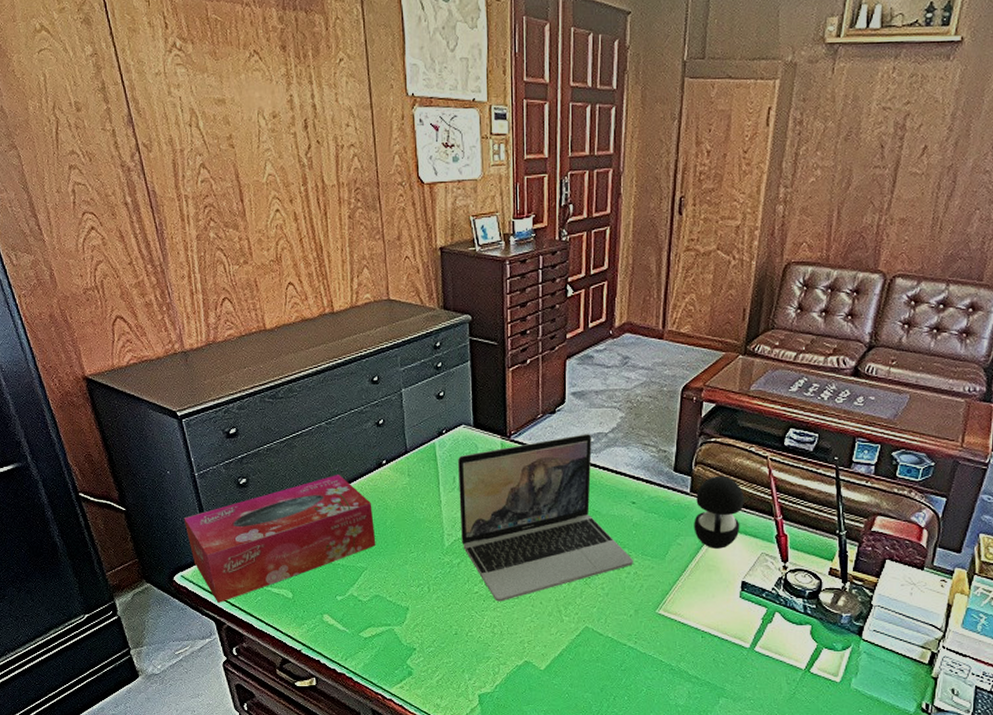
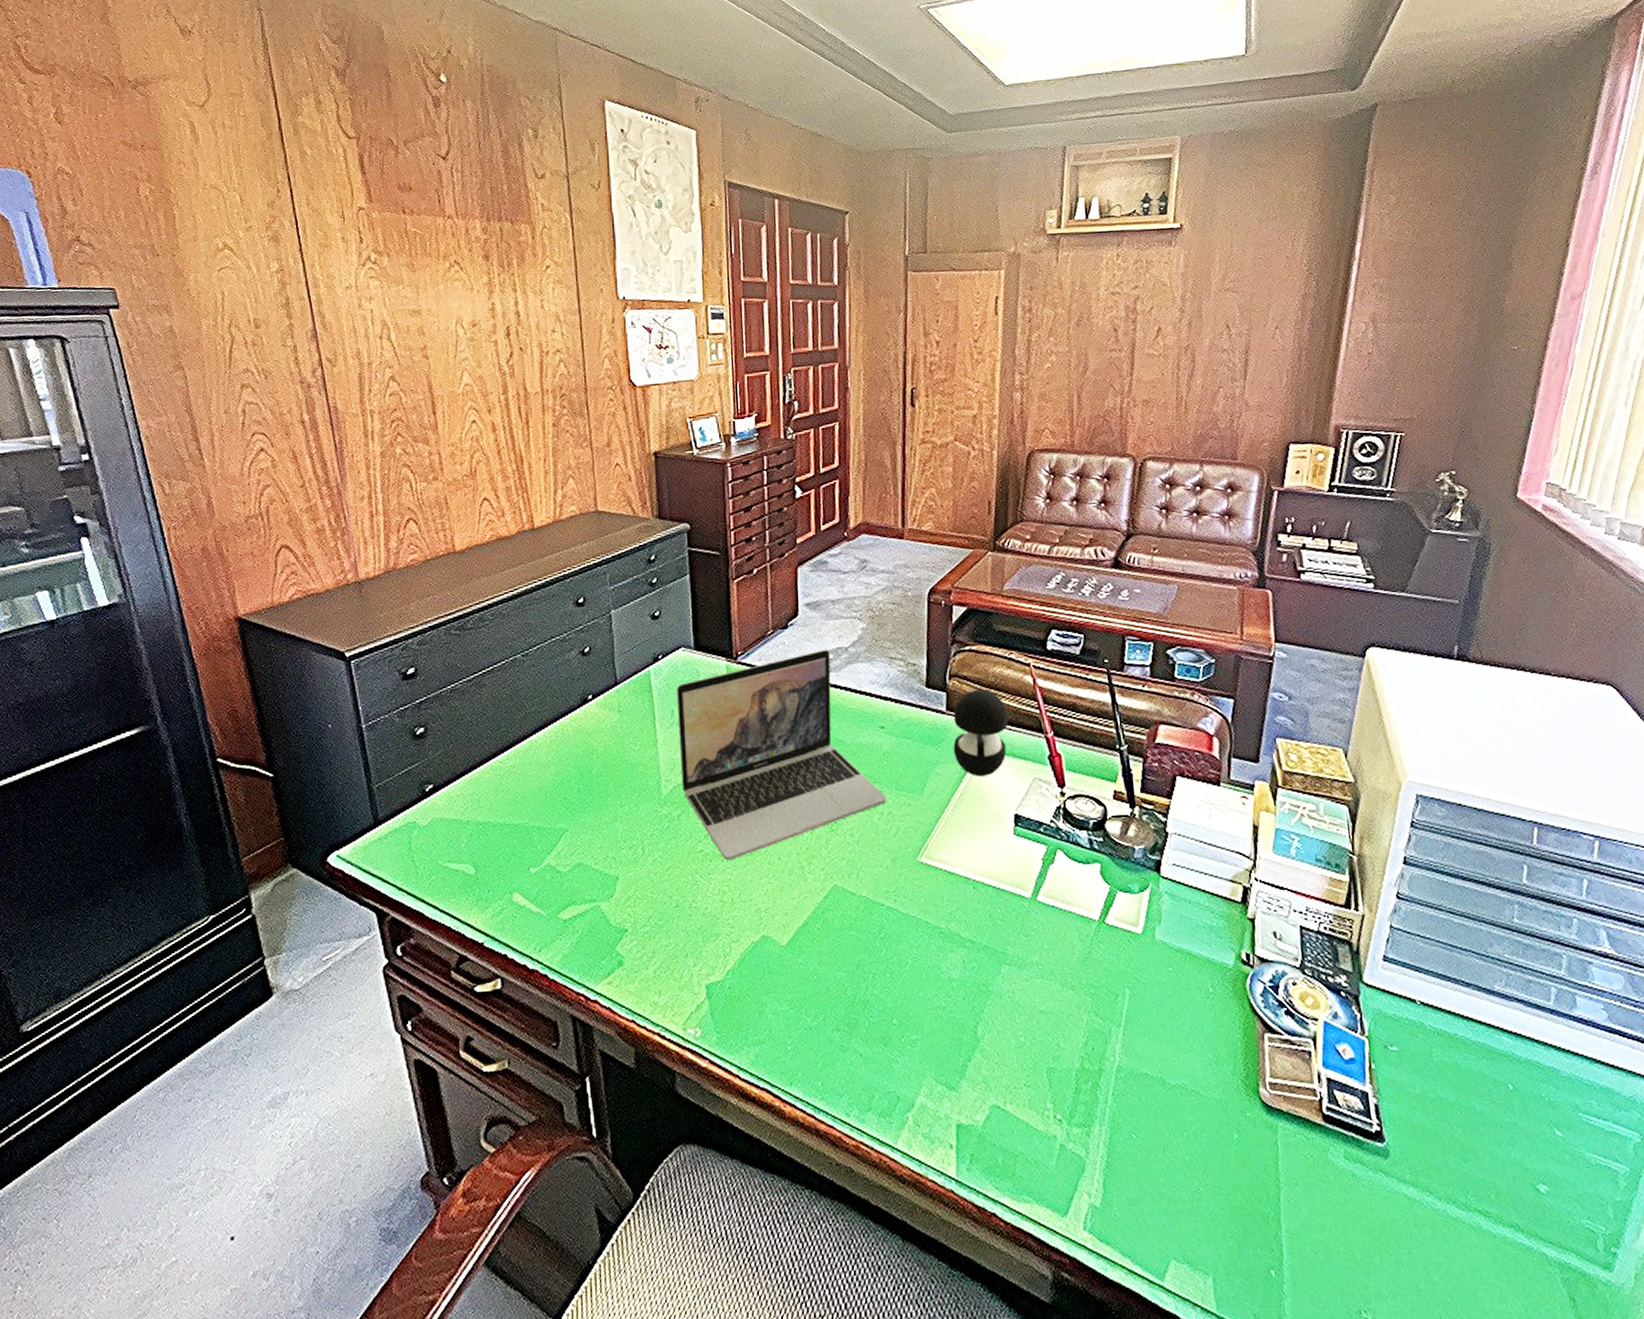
tissue box: present [183,474,376,604] -> none [344,714,579,889]

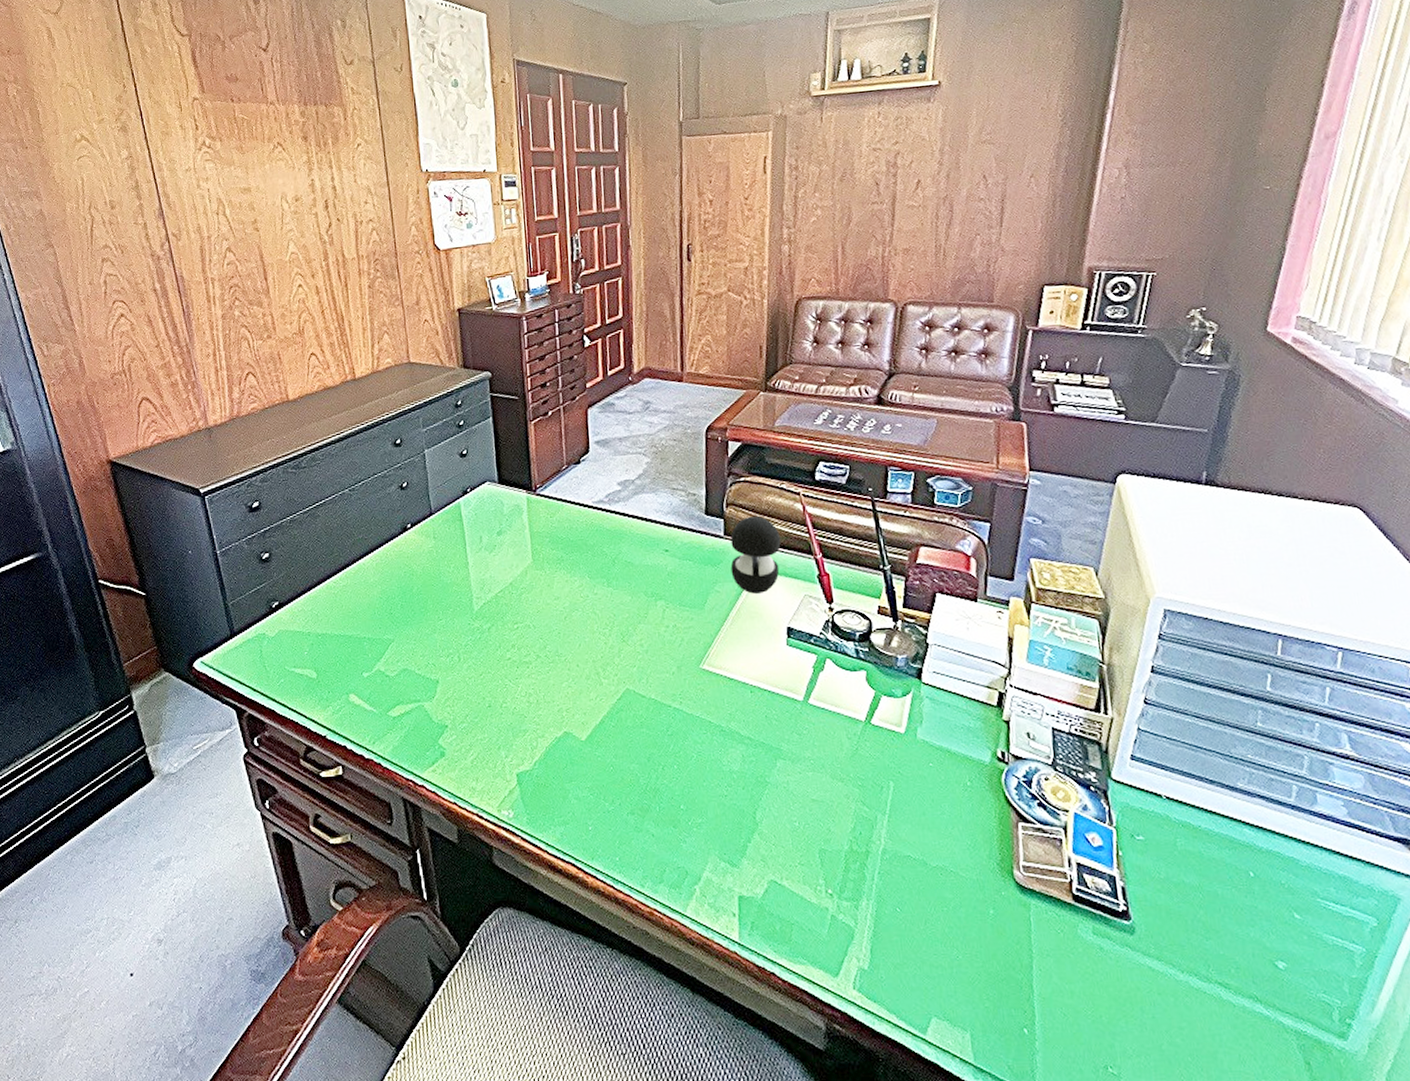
laptop: present [676,649,886,861] -> none [483,482,671,667]

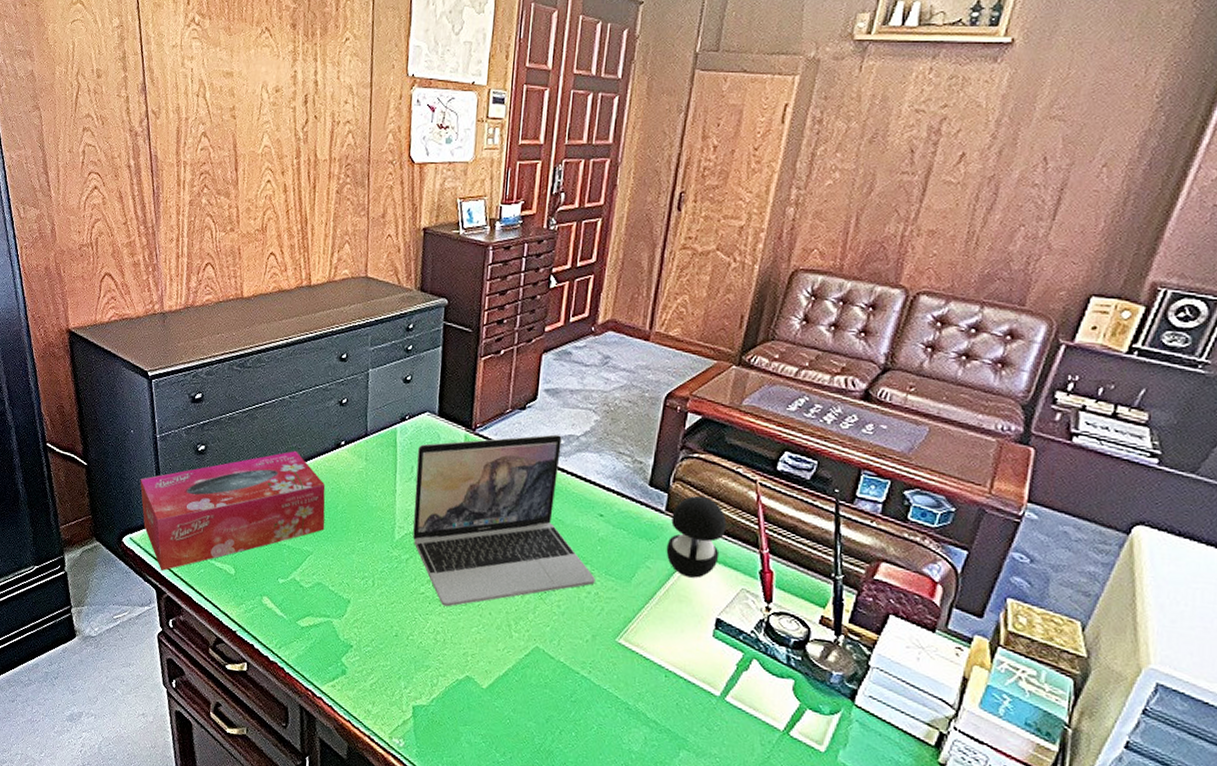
tissue box: none [204,541,403,690] -> present [140,450,326,572]
laptop: none [483,482,671,667] -> present [413,434,595,607]

